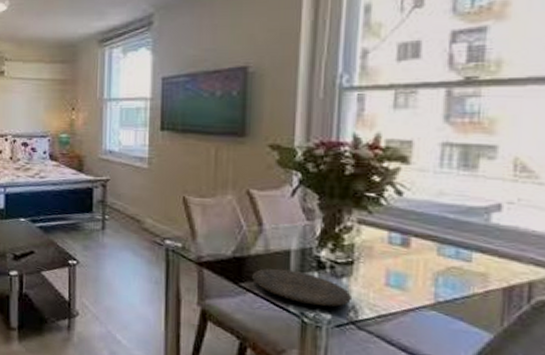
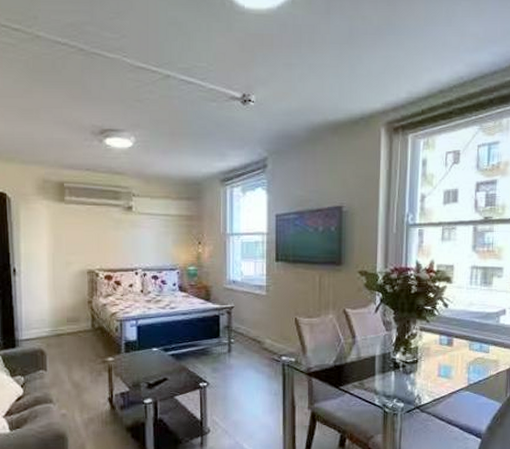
plate: present [252,268,351,307] -> none [349,371,417,398]

